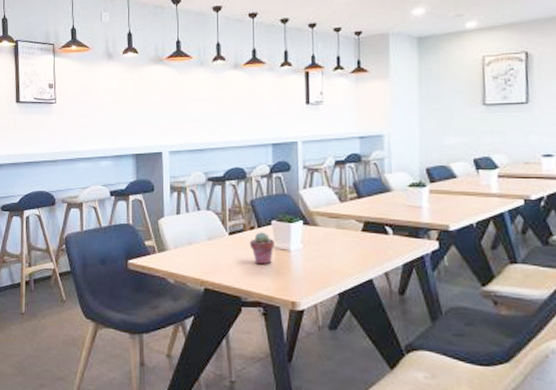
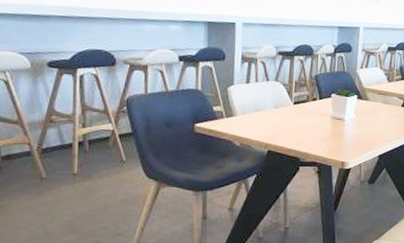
potted succulent: present [249,232,275,265] -> none [311,103,332,132]

